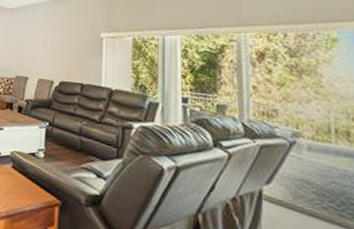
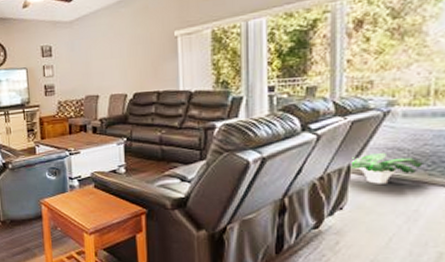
potted plant: none [262,181,332,218] -> present [350,153,423,184]

